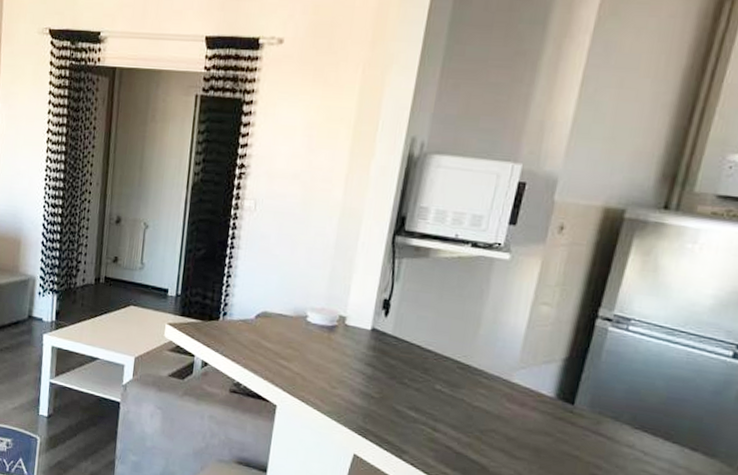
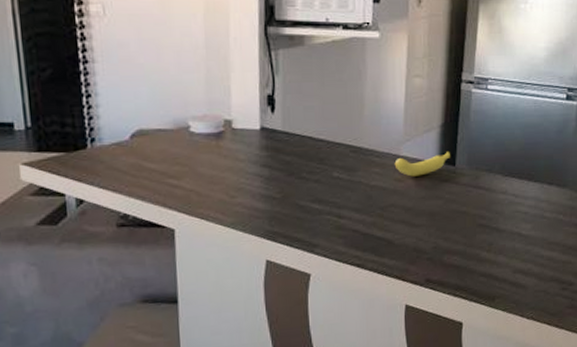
banana: none [503,384,570,408] -> present [394,152,450,177]

